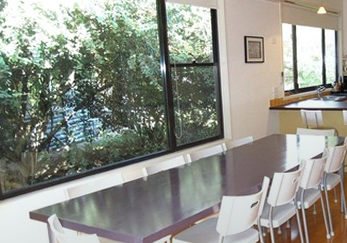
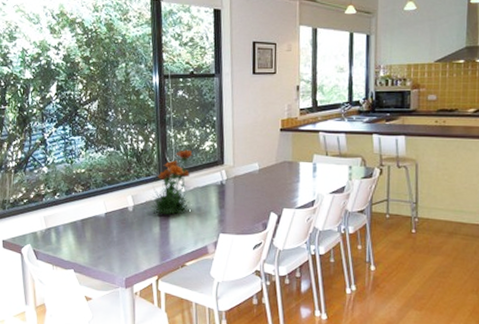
flower plant: none [160,127,197,182] -> present [148,149,193,215]

